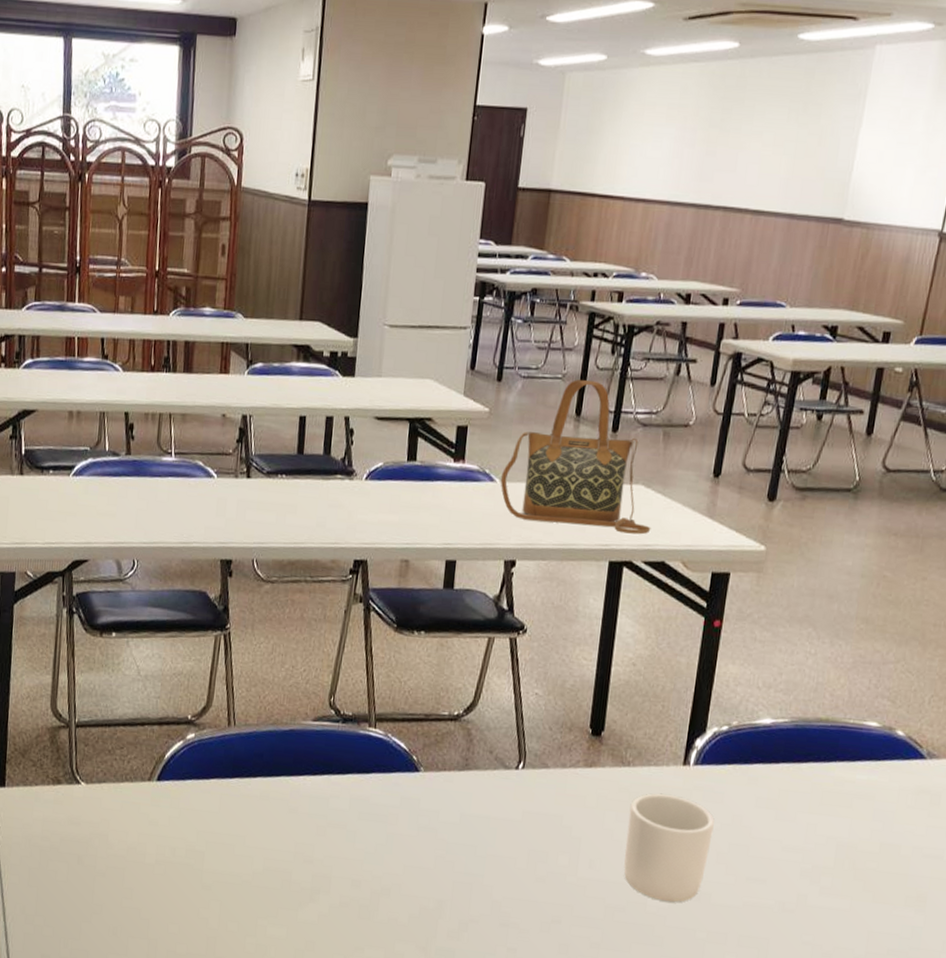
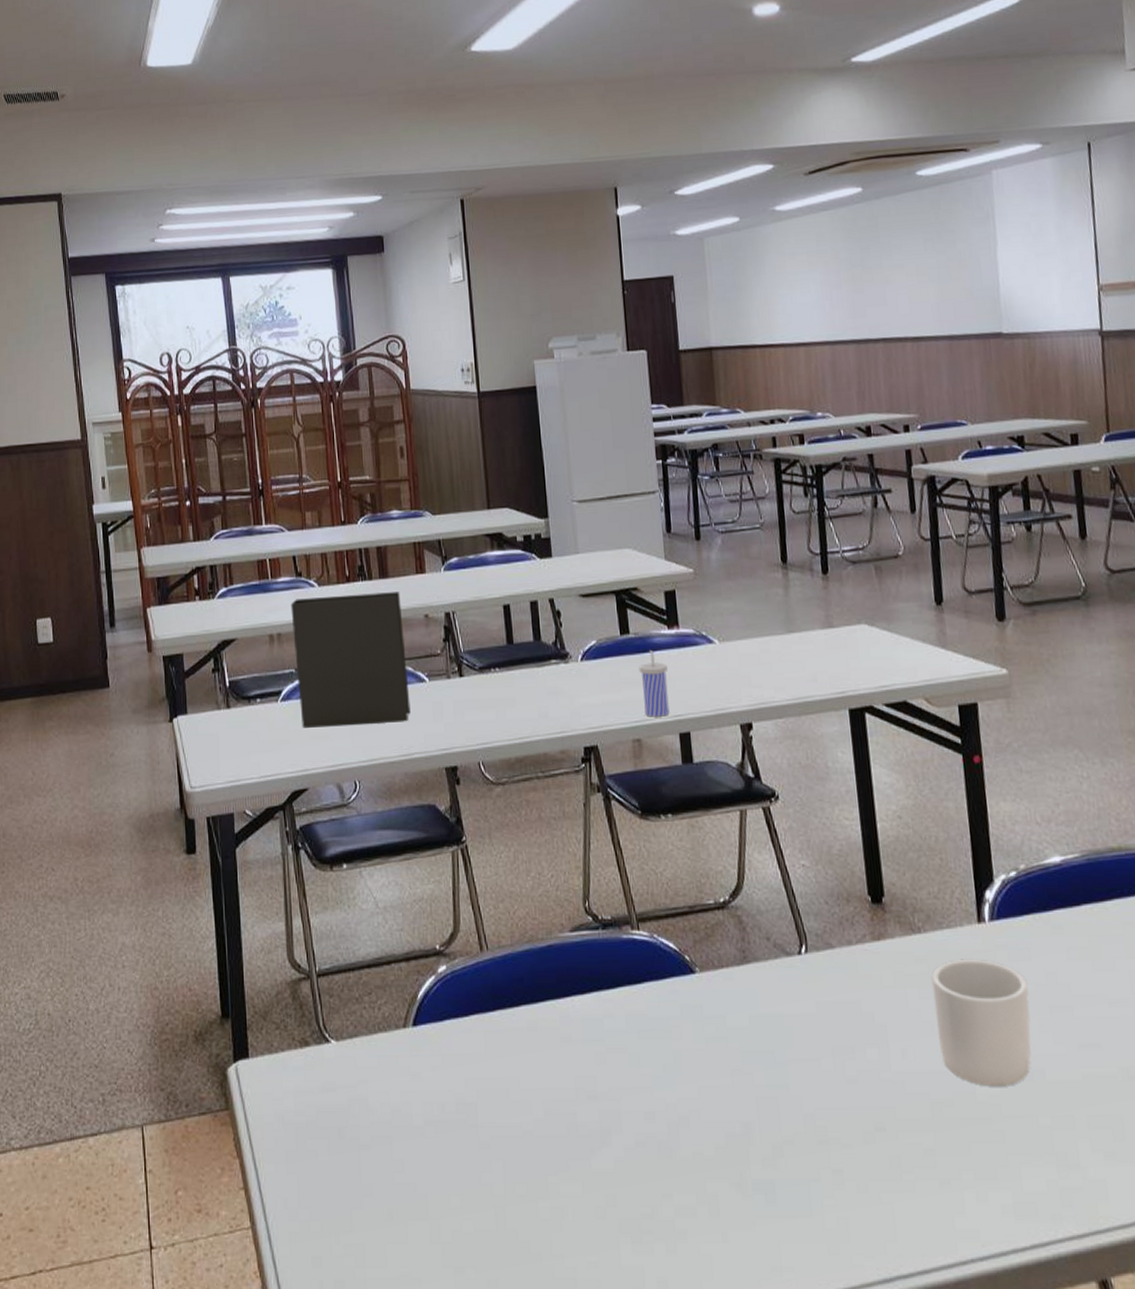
binder: none [90,380,202,512] -> present [290,592,411,728]
beverage cup: none [417,479,447,543] -> present [639,649,670,717]
handbag: present [500,379,651,535] -> none [719,525,885,678]

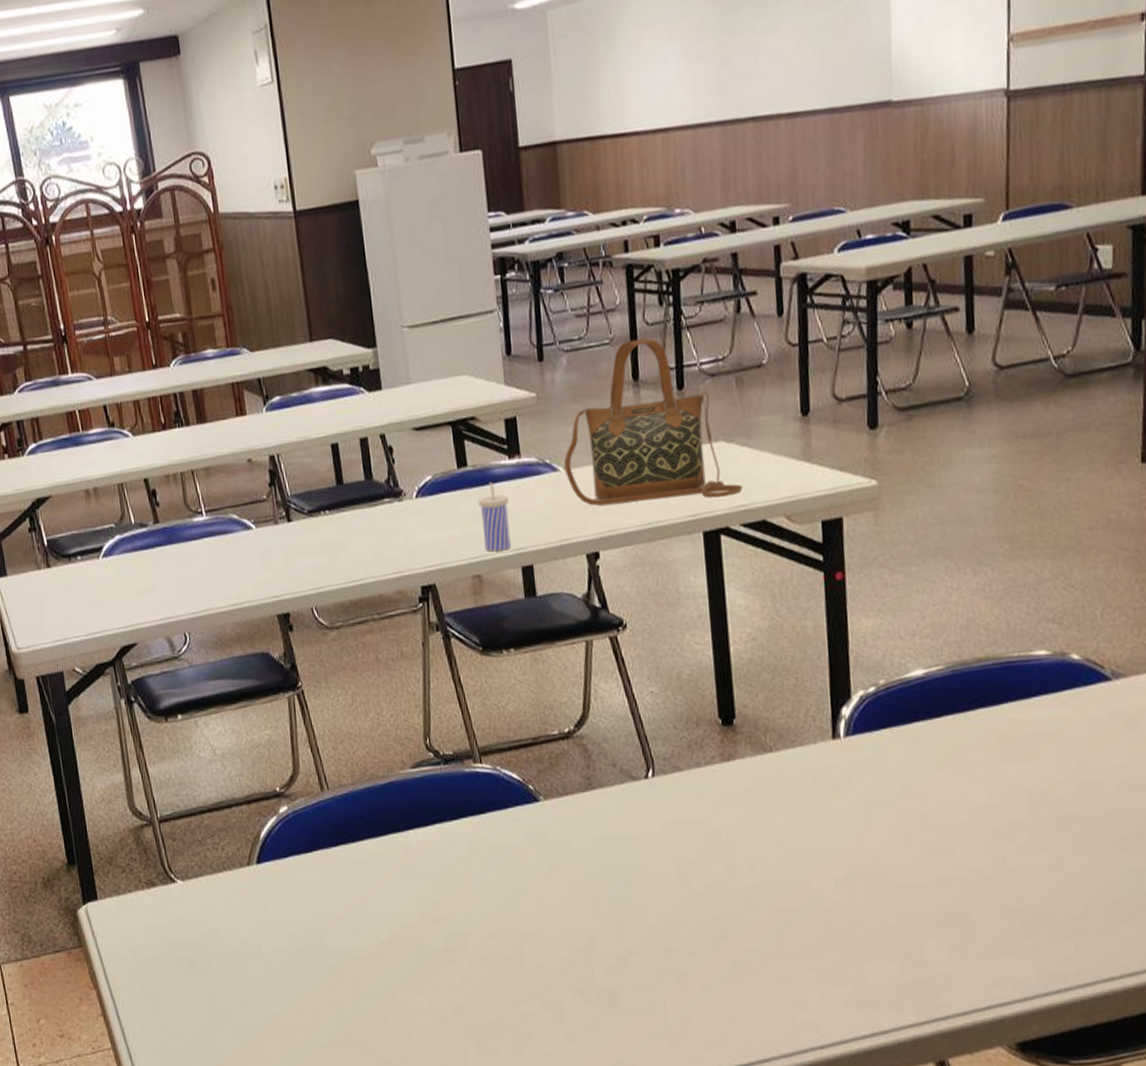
binder: present [290,592,411,728] -> none [105,436,239,583]
handbag: none [719,525,885,678] -> present [563,338,743,506]
mug: present [931,958,1031,1087] -> none [781,774,882,893]

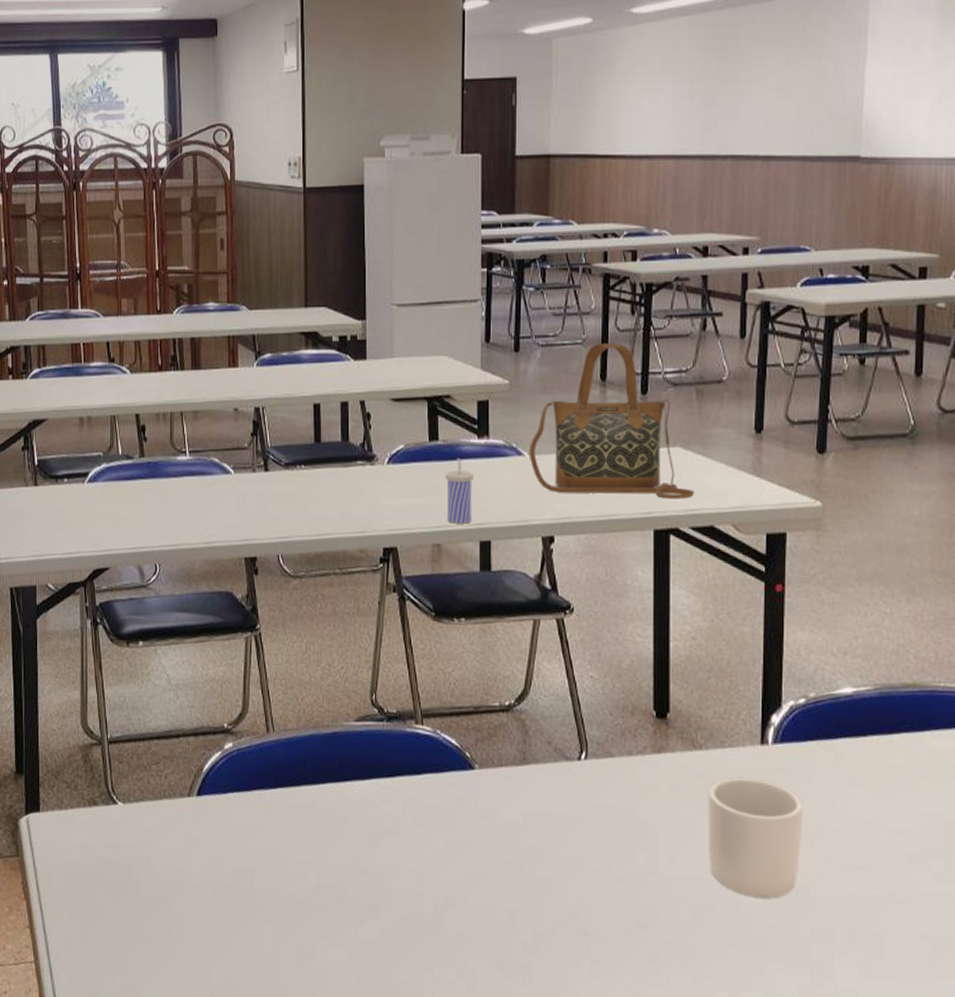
mug: none [781,774,882,893] -> present [707,777,803,898]

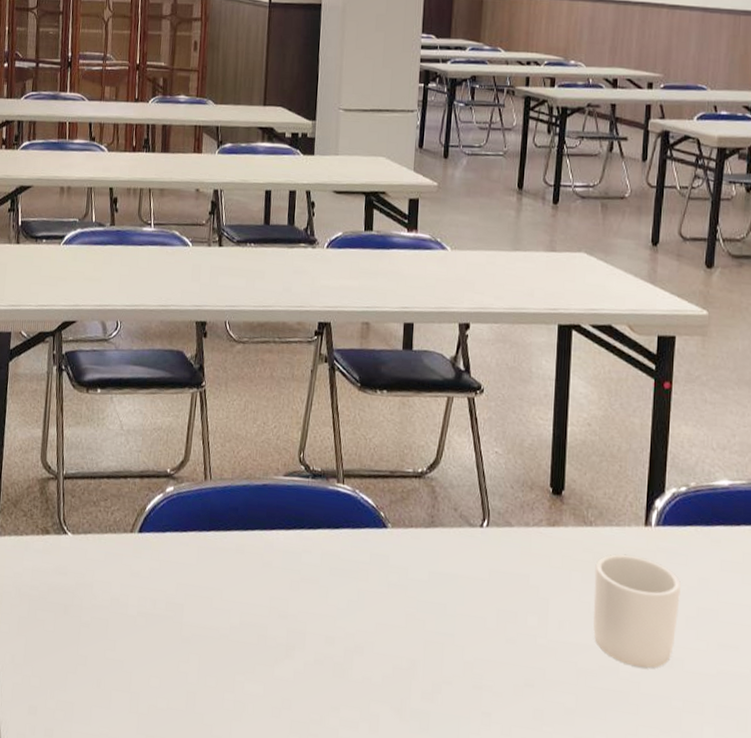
beverage cup: present [445,457,475,524] -> none [376,247,403,307]
handbag: present [528,342,695,499] -> none [451,156,596,300]

